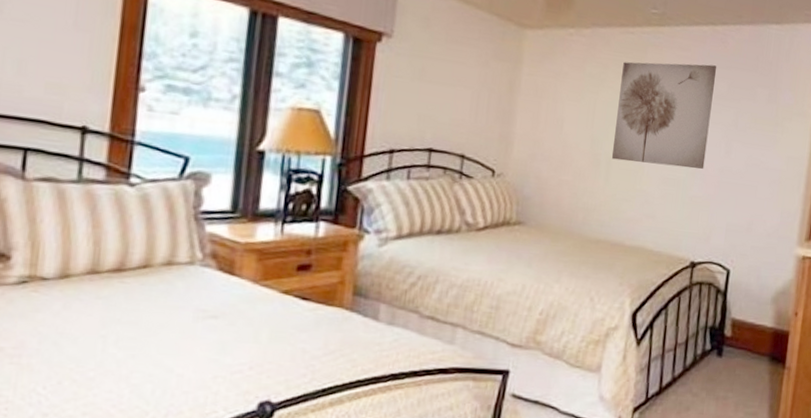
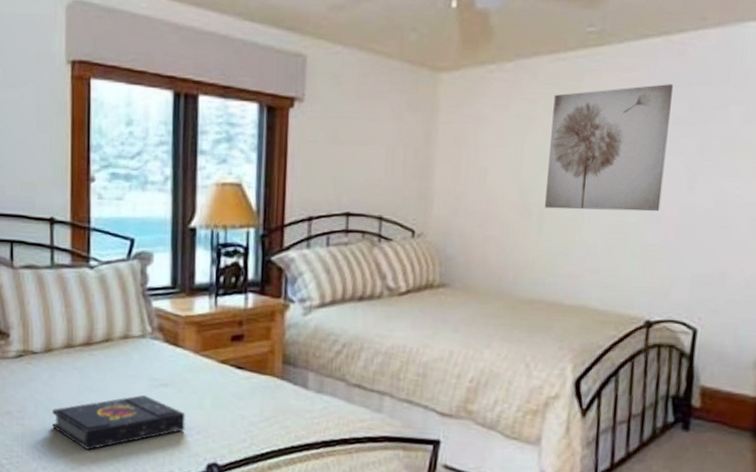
book: none [60,327,237,391] -> present [52,394,185,450]

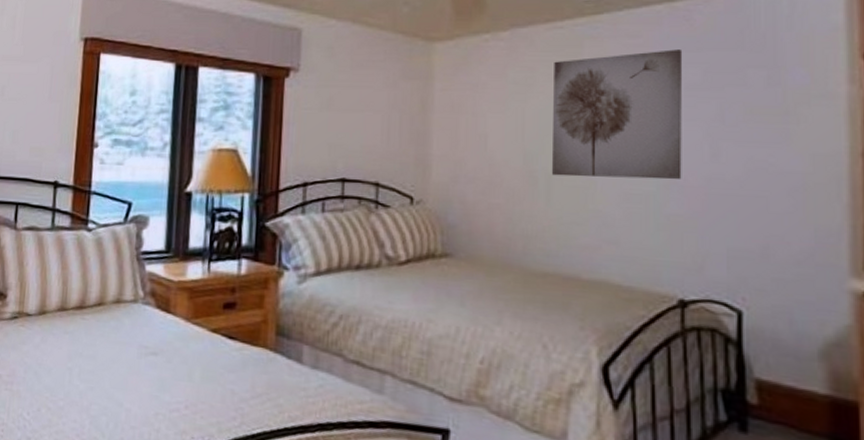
book: present [52,394,185,450] -> none [39,363,174,421]

